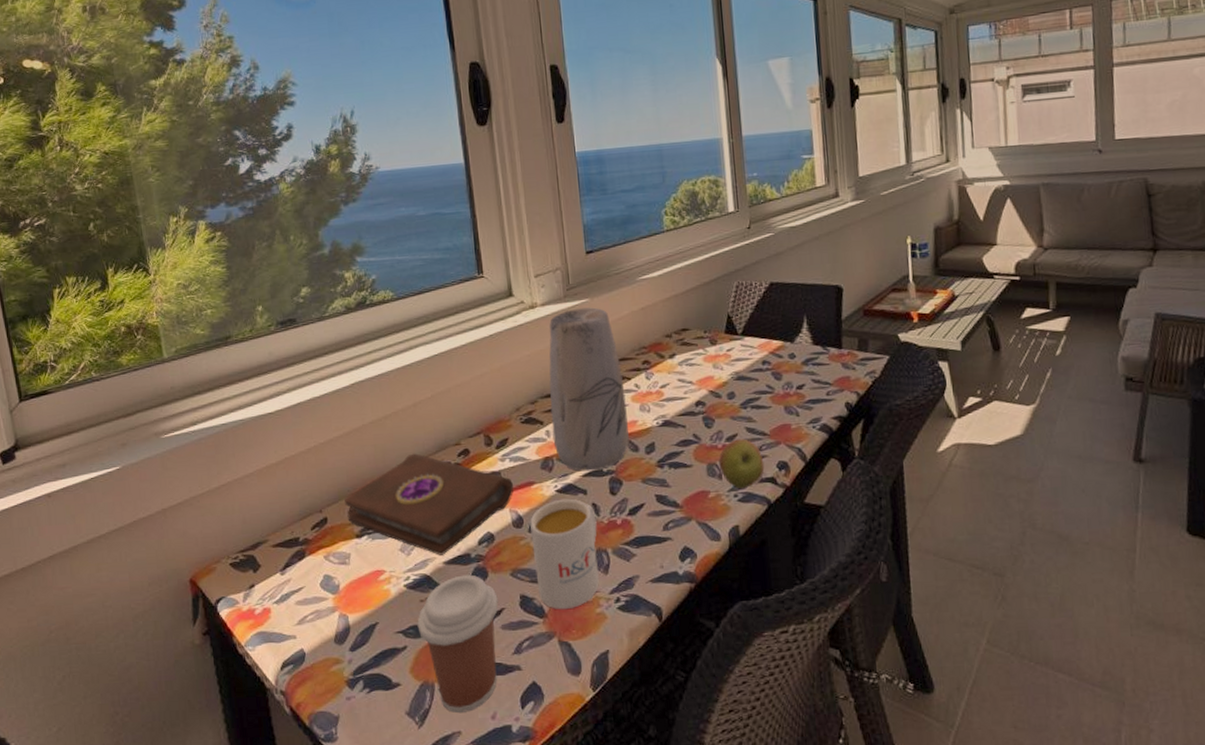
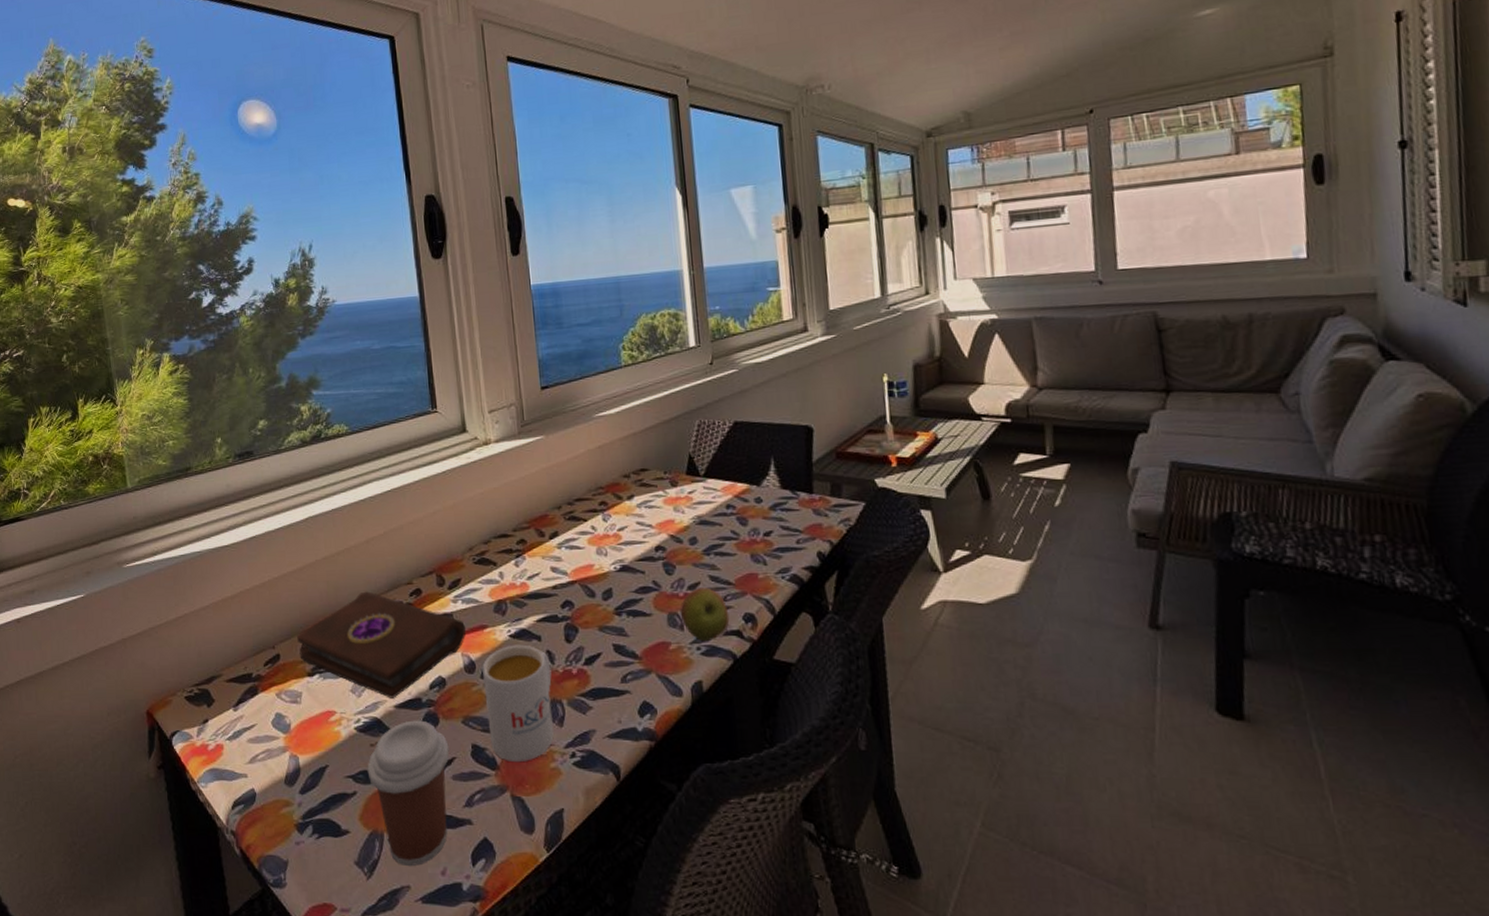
vase: present [549,307,629,471] -> none [502,445,586,616]

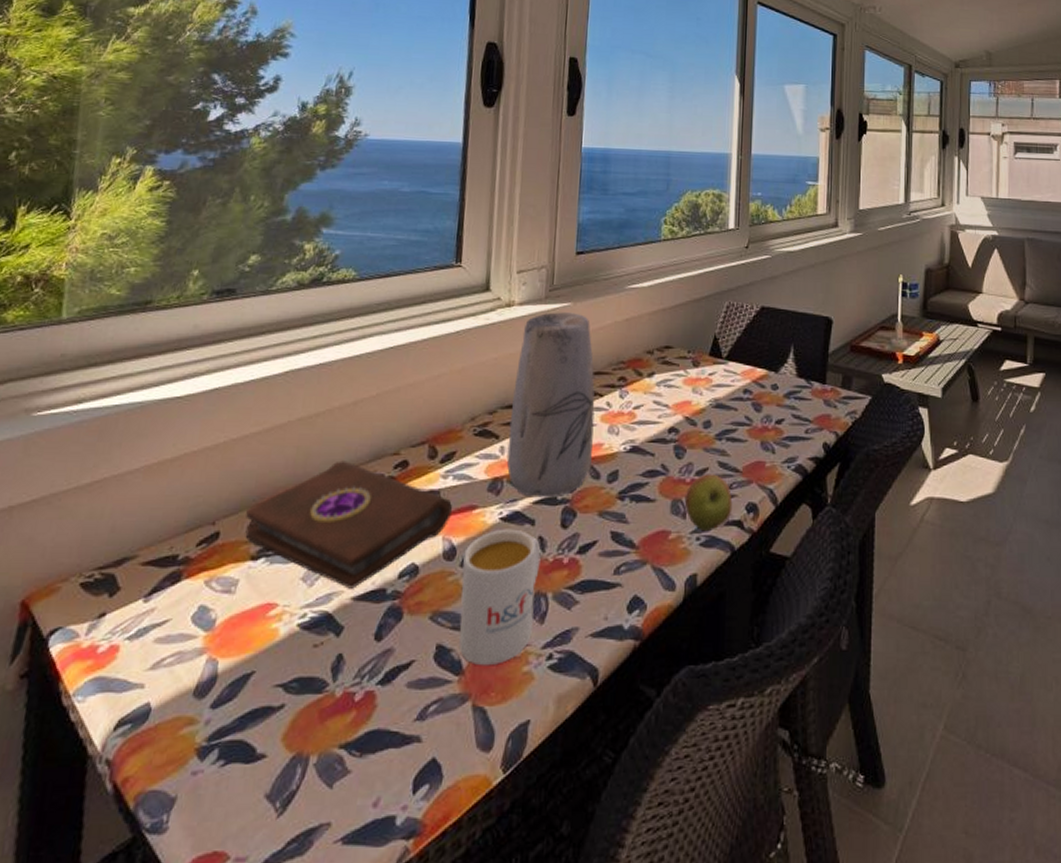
coffee cup: present [367,720,450,867] -> none [303,615,410,798]
vase: none [502,445,586,616] -> present [506,312,595,498]

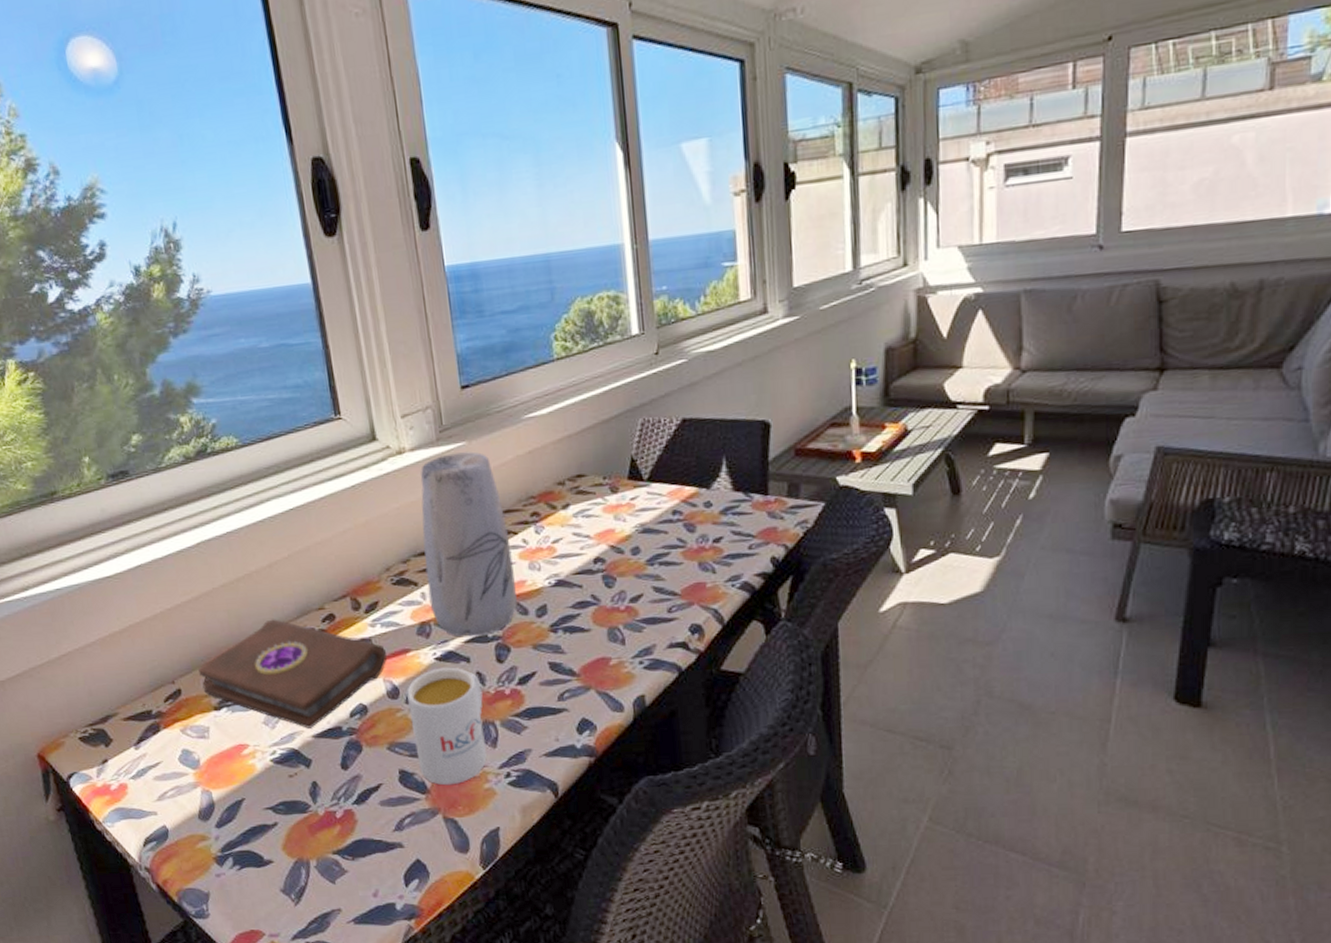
apple: present [684,474,733,532] -> none [621,599,675,656]

